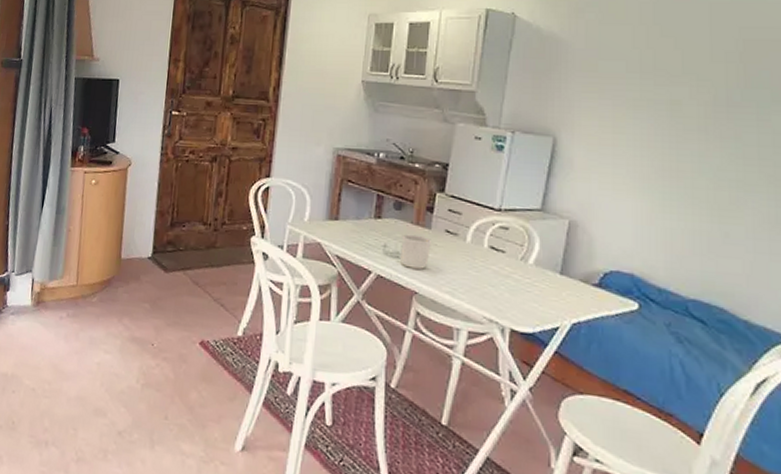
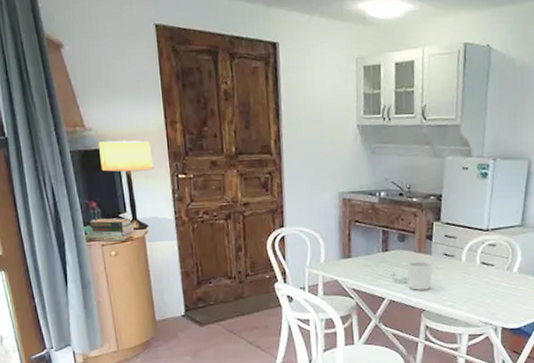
books: none [70,146,122,171] -> present [83,218,136,242]
table lamp: none [100,72,151,162] -> present [98,140,154,230]

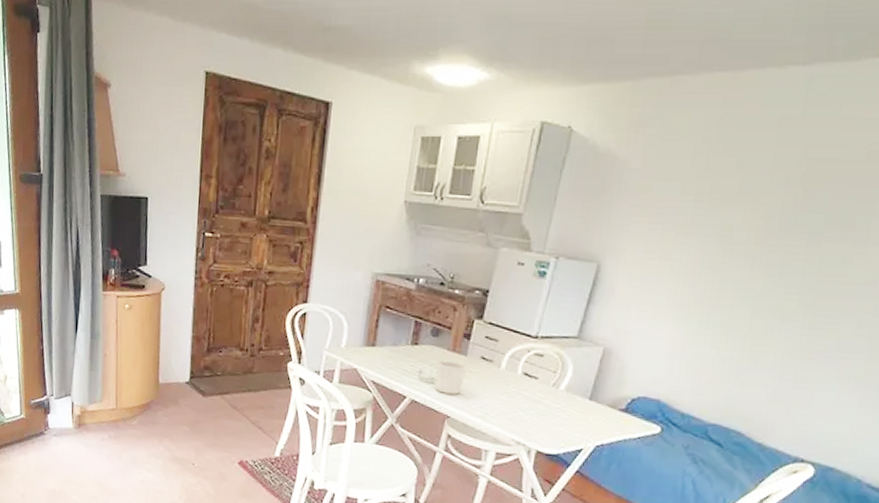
books: present [83,218,136,242] -> none [101,269,154,295]
table lamp: present [98,140,154,230] -> none [128,188,182,286]

